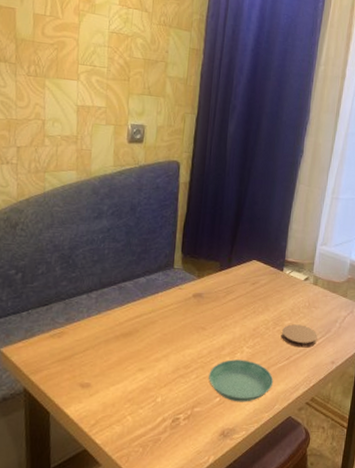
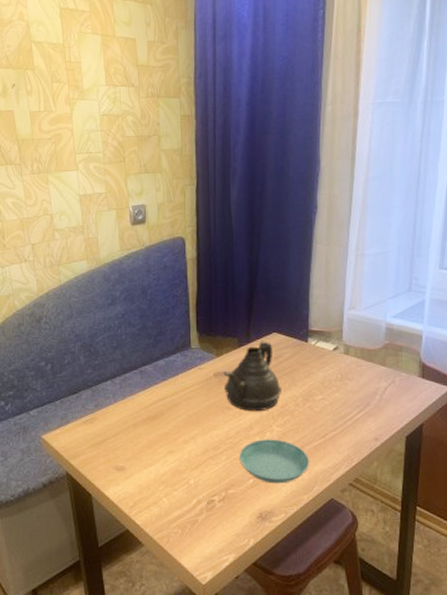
teapot: none [202,267,255,333] -> present [223,341,281,412]
coaster: present [281,324,317,348] -> none [313,399,355,424]

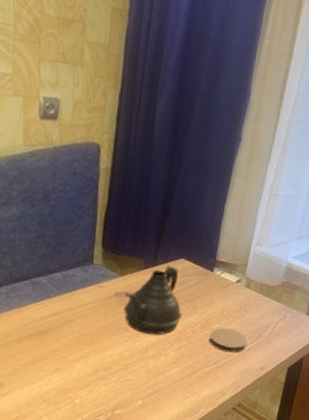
saucer: present [239,439,310,484] -> none [131,362,200,406]
coaster: none [313,399,355,424] -> present [208,328,247,353]

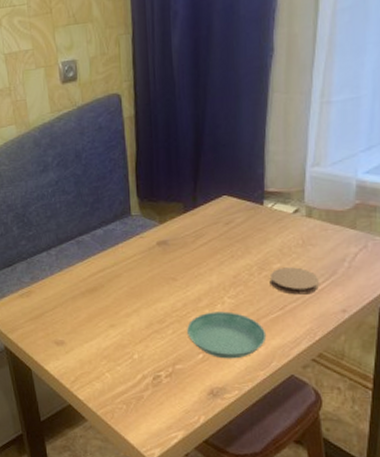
teapot: present [124,265,182,335] -> none [167,205,233,283]
saucer: none [131,362,200,406] -> present [187,311,267,359]

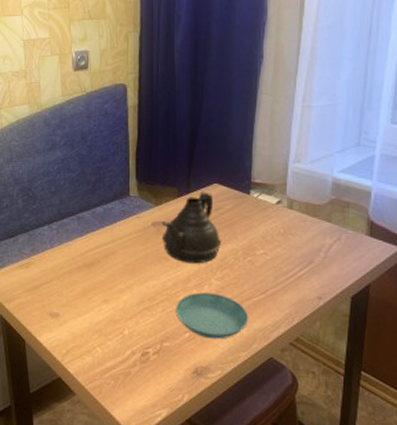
teapot: none [167,205,233,283] -> present [161,191,221,264]
coaster: present [269,267,319,295] -> none [253,254,297,281]

